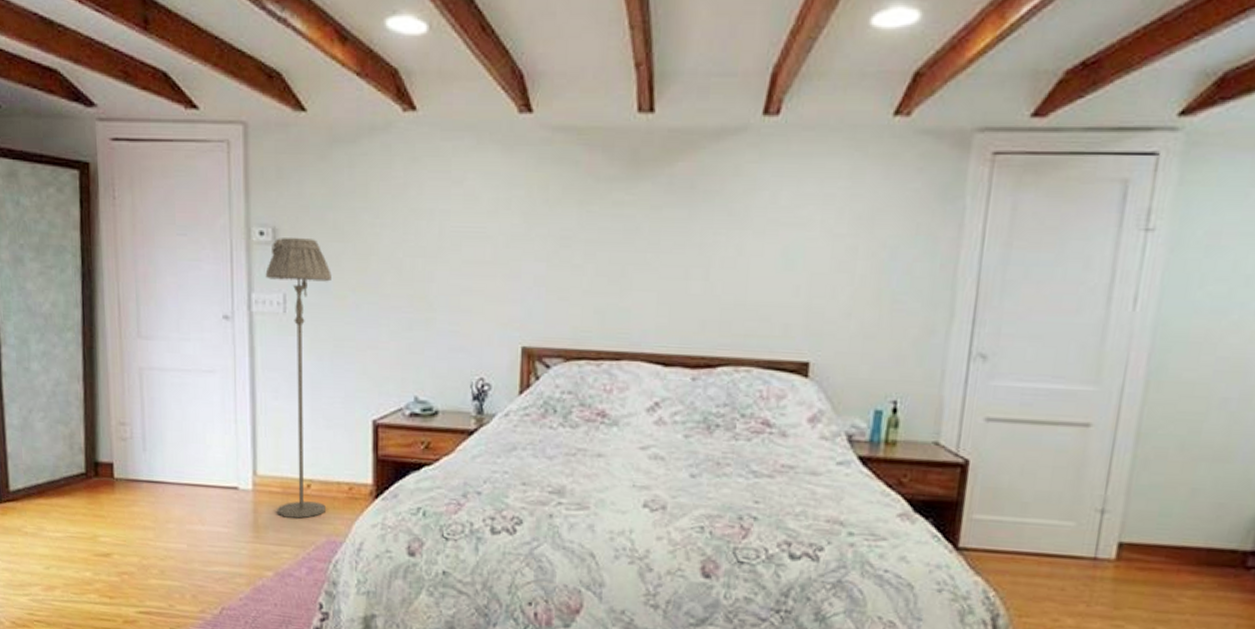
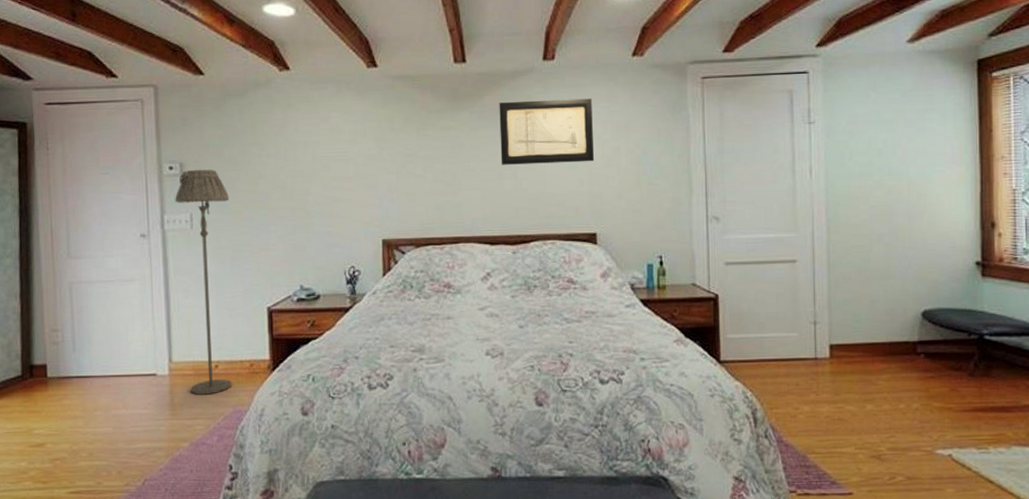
wall art: none [688,171,827,264] -> present [499,98,595,165]

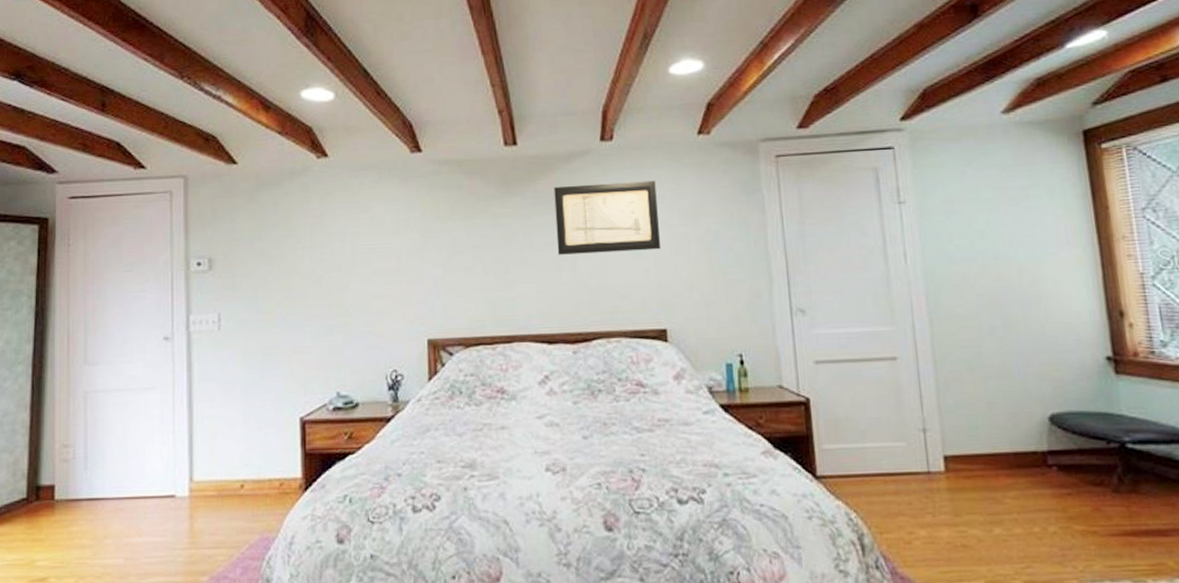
floor lamp: present [175,169,231,395] -> none [202,264,260,520]

